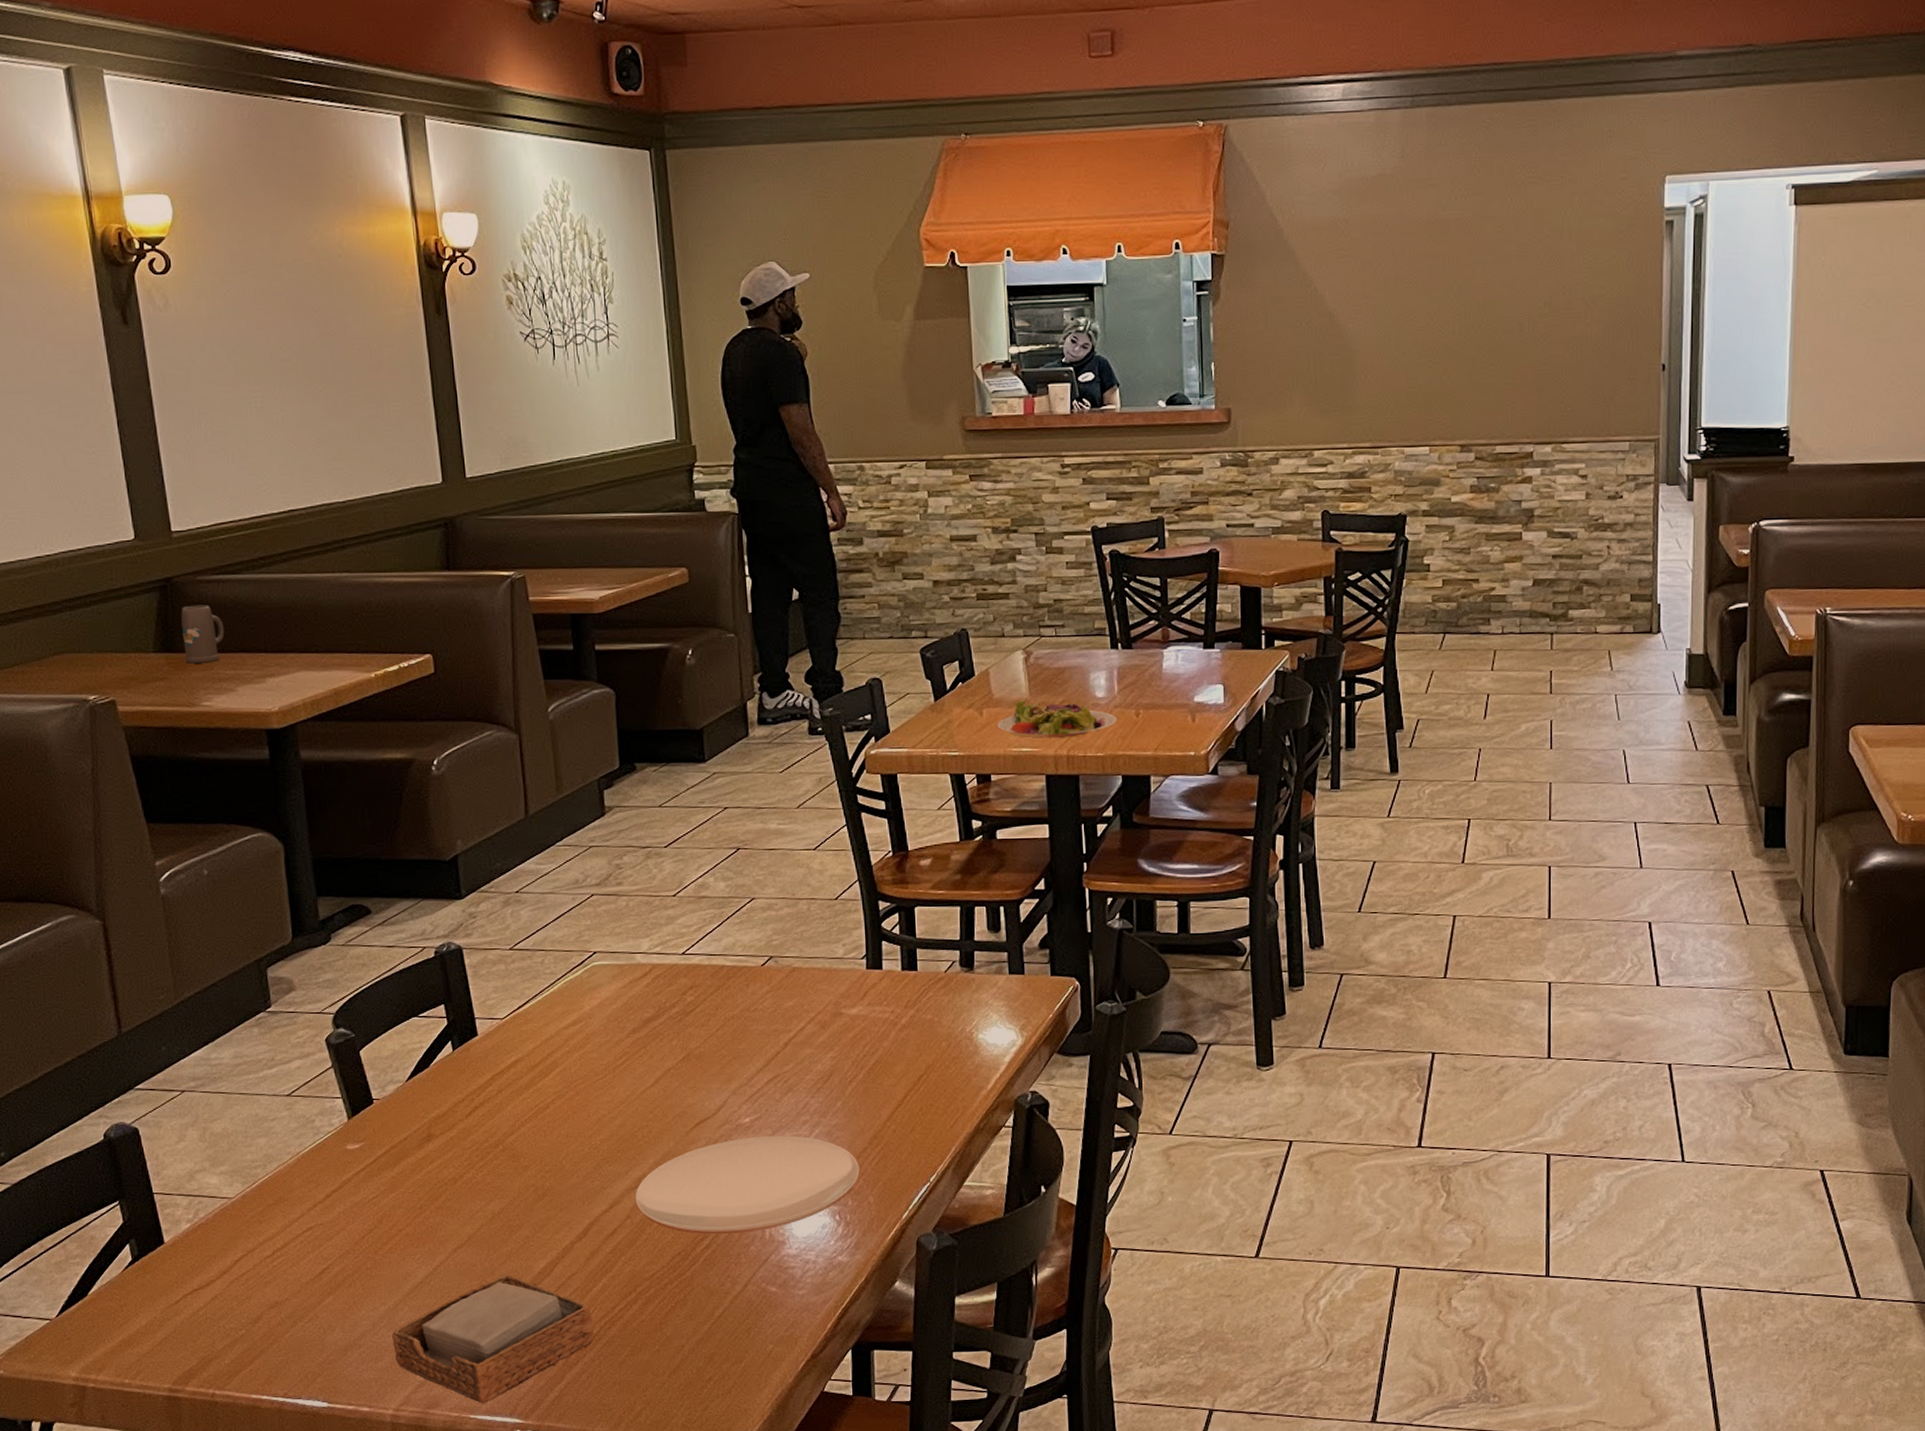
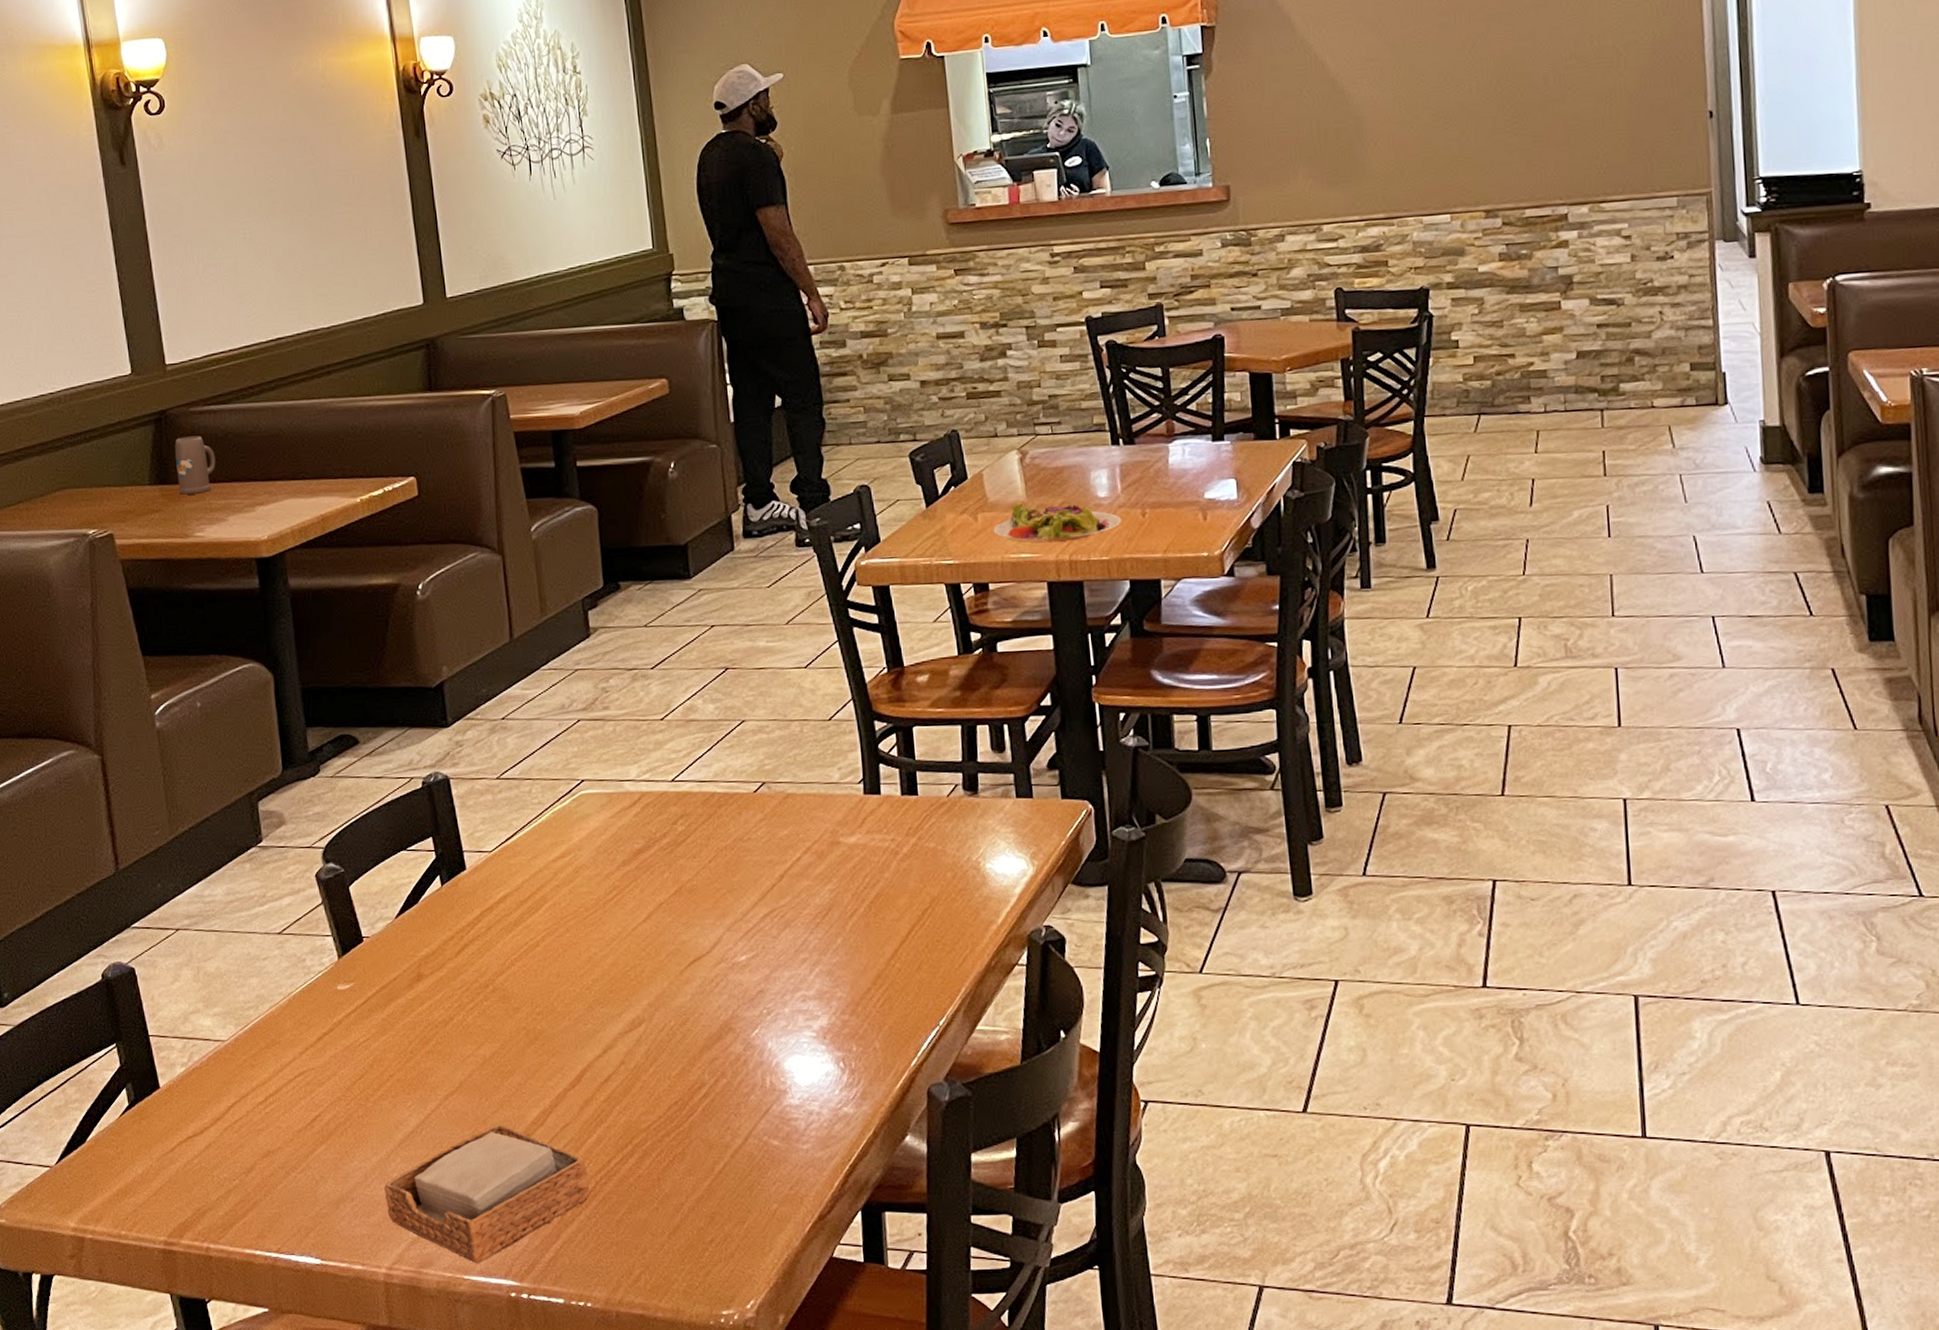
plate: present [635,1135,860,1235] -> none [629,975,864,1083]

